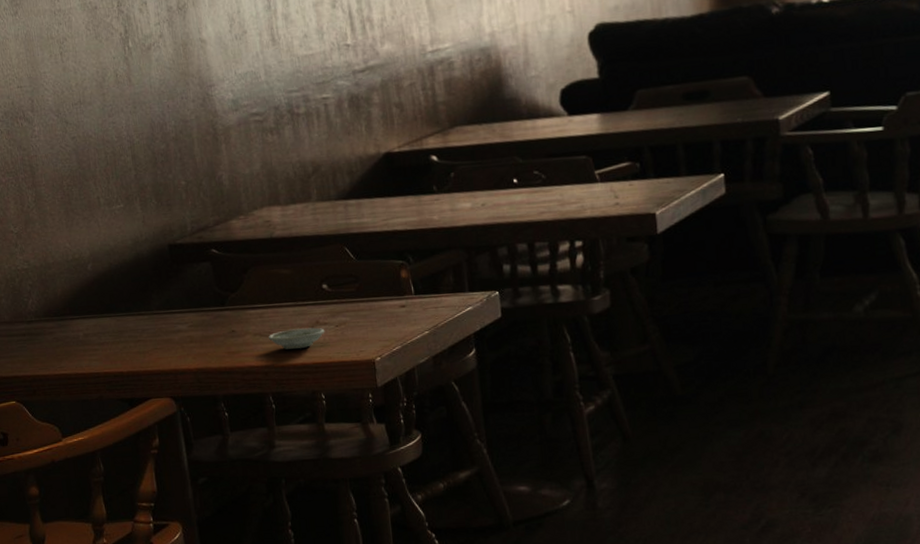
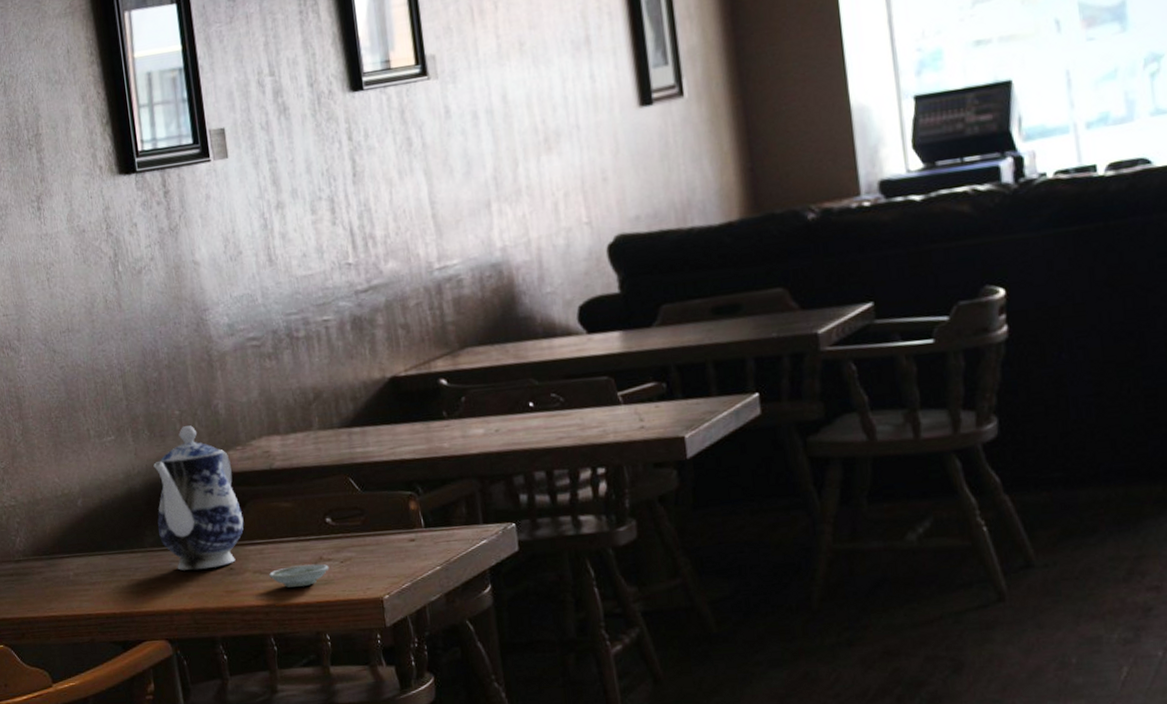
teapot: none [160,195,246,333] -> present [153,425,244,571]

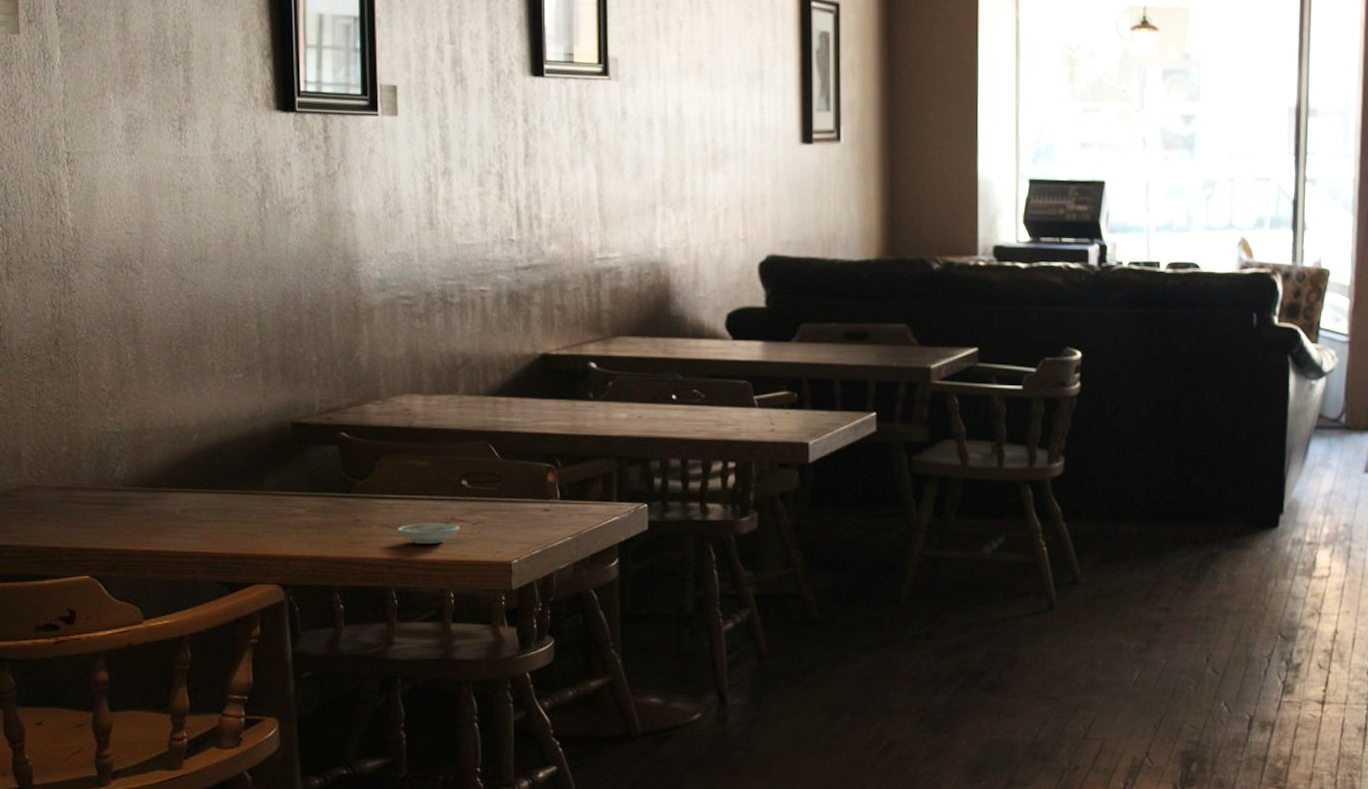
teapot: present [153,425,244,571] -> none [282,374,376,518]

